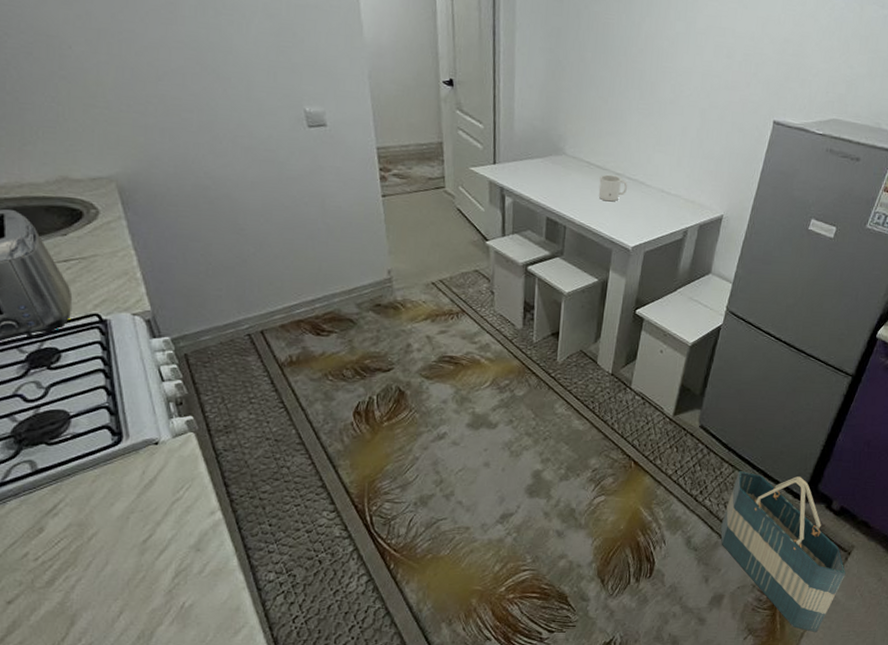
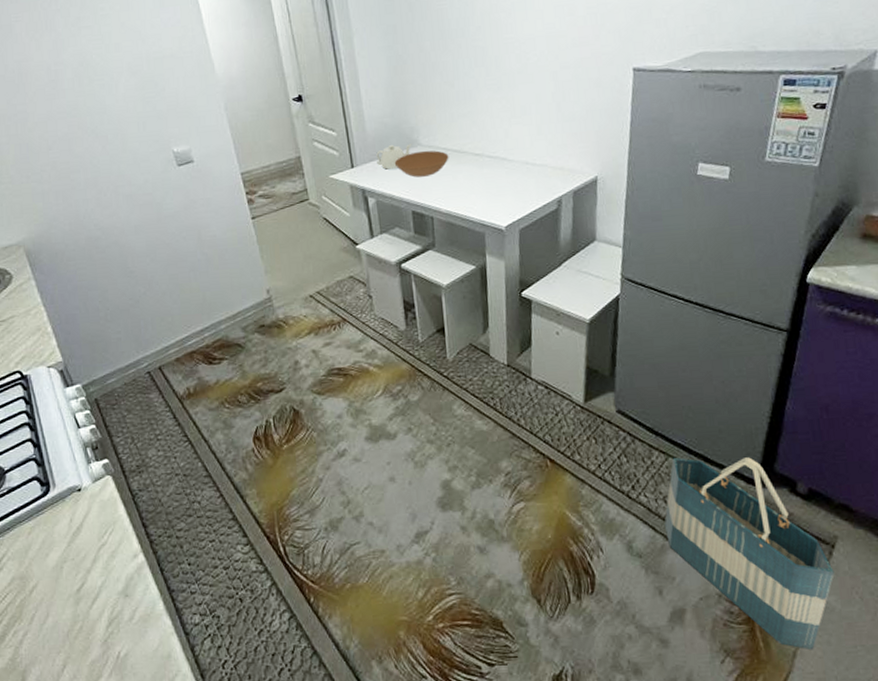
teapot: none [520,148,558,173] -> present [376,144,412,170]
bowl: none [537,160,591,187] -> present [394,150,449,178]
mug: present [598,174,628,202] -> none [459,156,490,185]

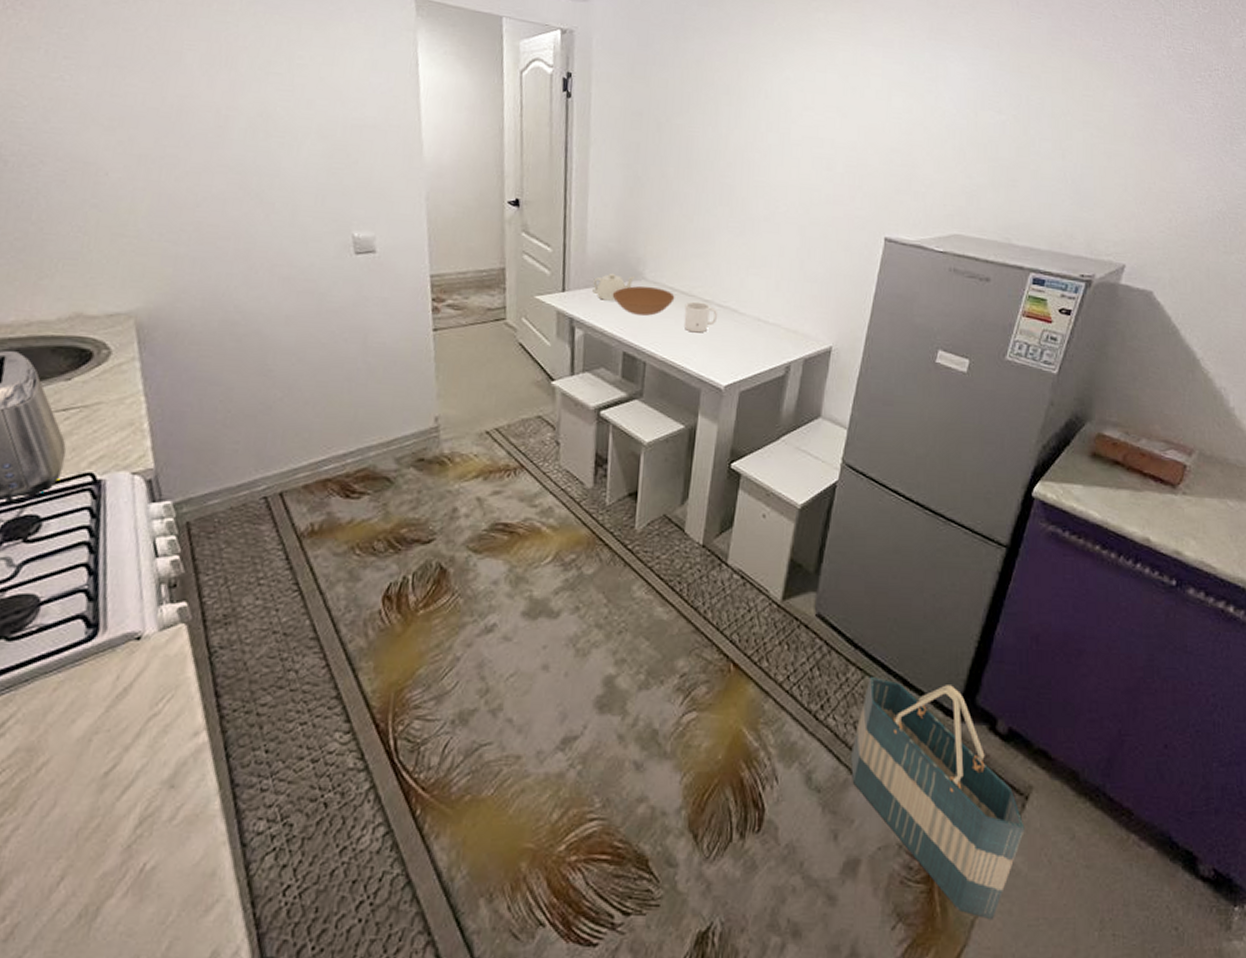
mug: none [459,156,490,185] -> present [683,301,718,333]

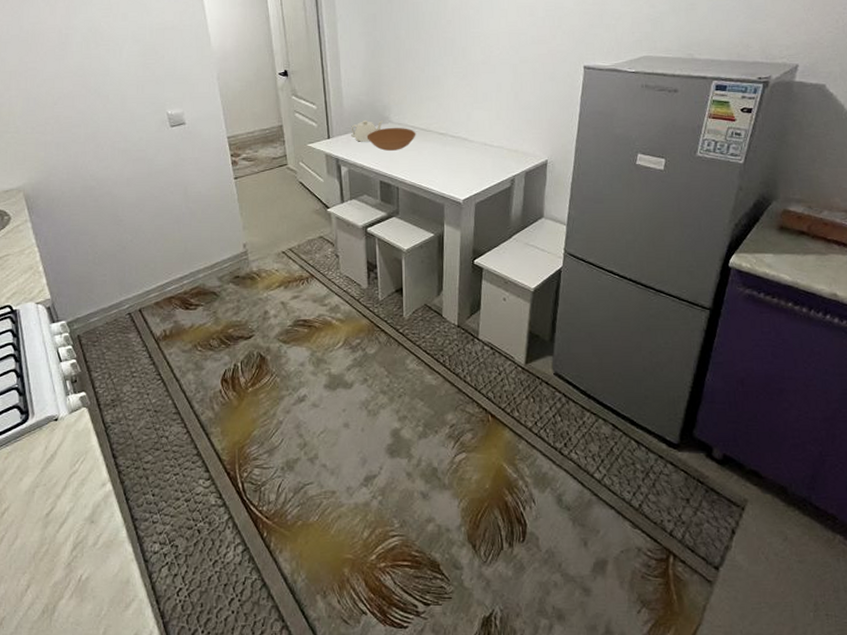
mug: present [683,301,718,333] -> none [425,135,452,160]
tote bag: present [851,675,1025,920] -> none [592,418,743,605]

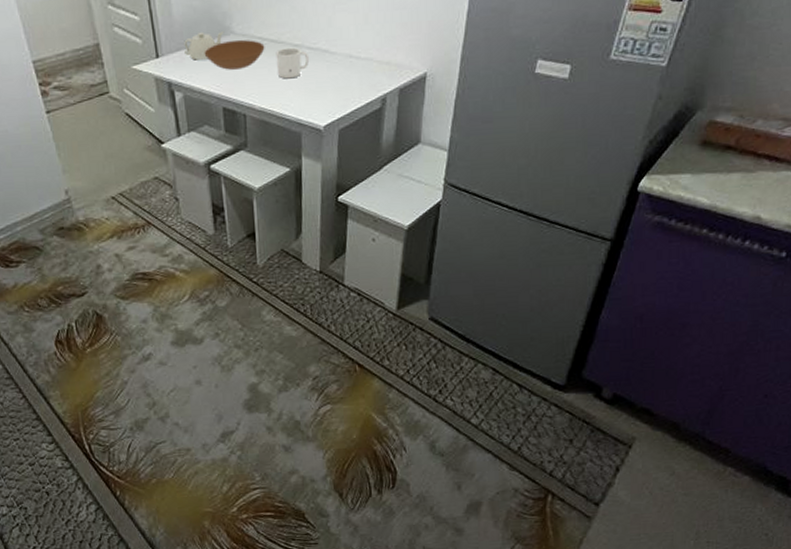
mug: none [425,135,452,160] -> present [276,47,310,79]

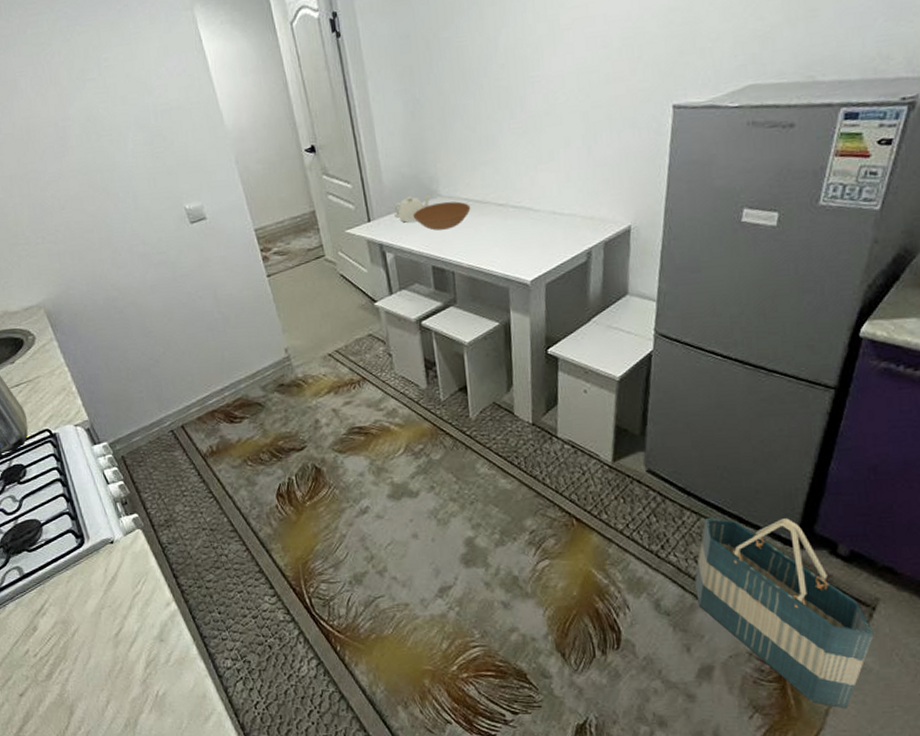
mug: present [276,47,310,79] -> none [481,206,515,237]
tote bag: none [469,363,628,538] -> present [695,517,874,709]

